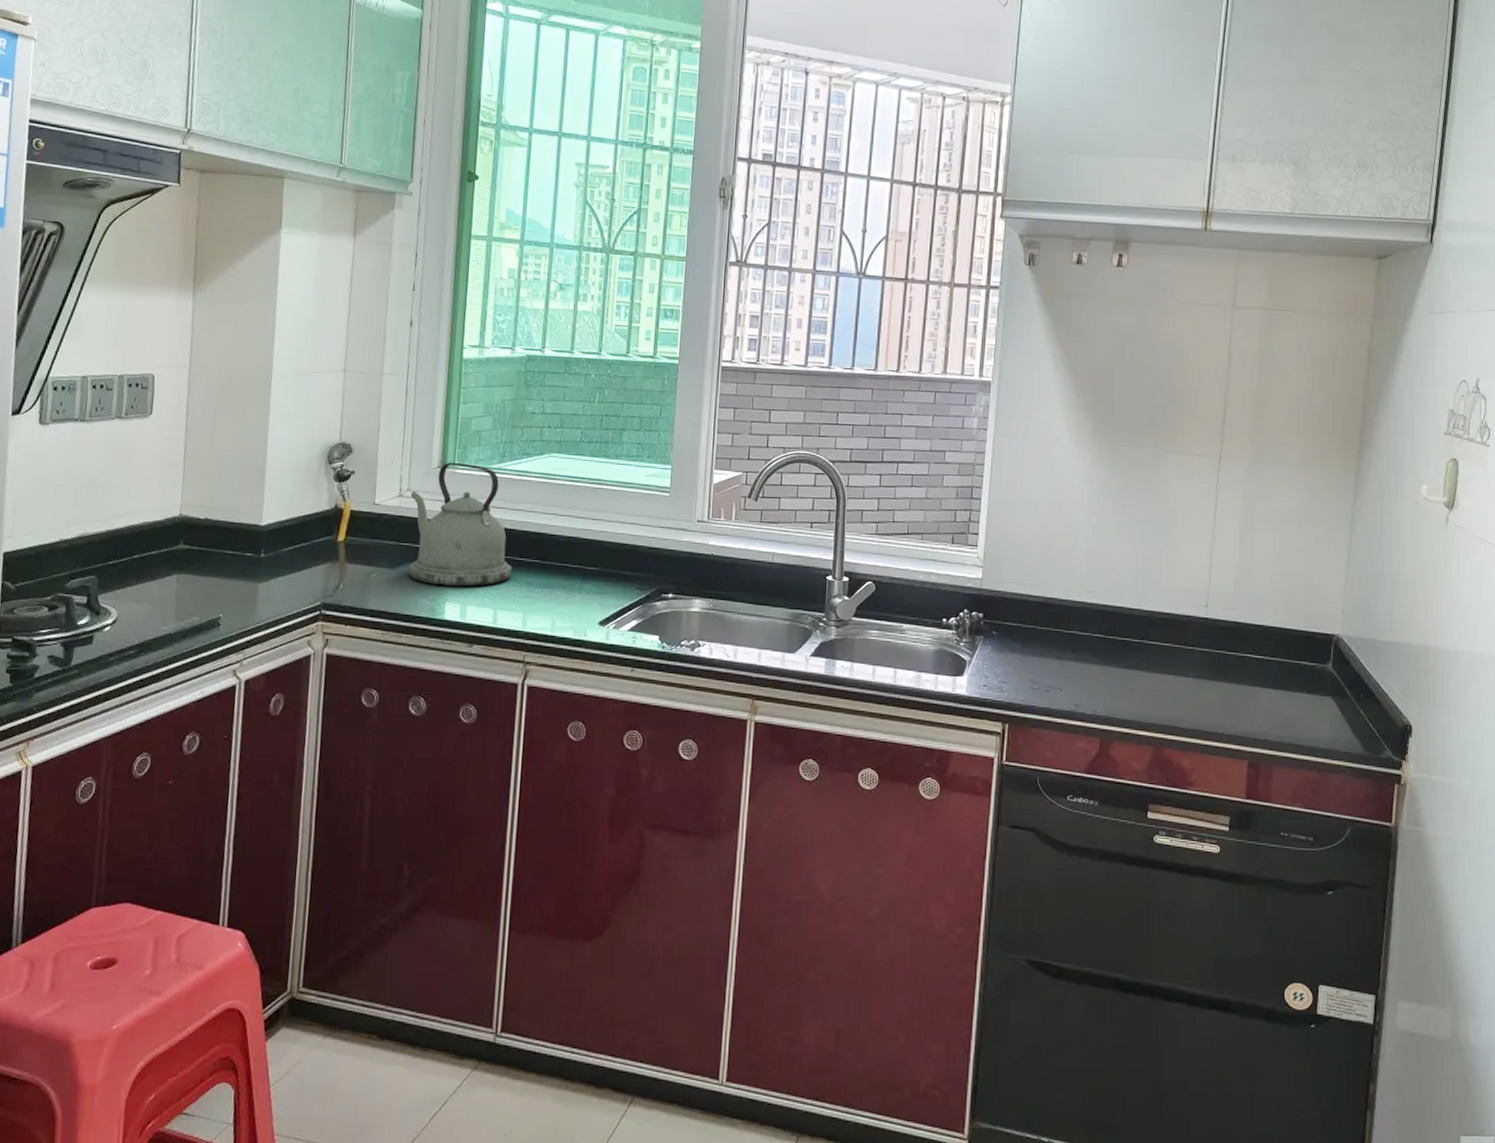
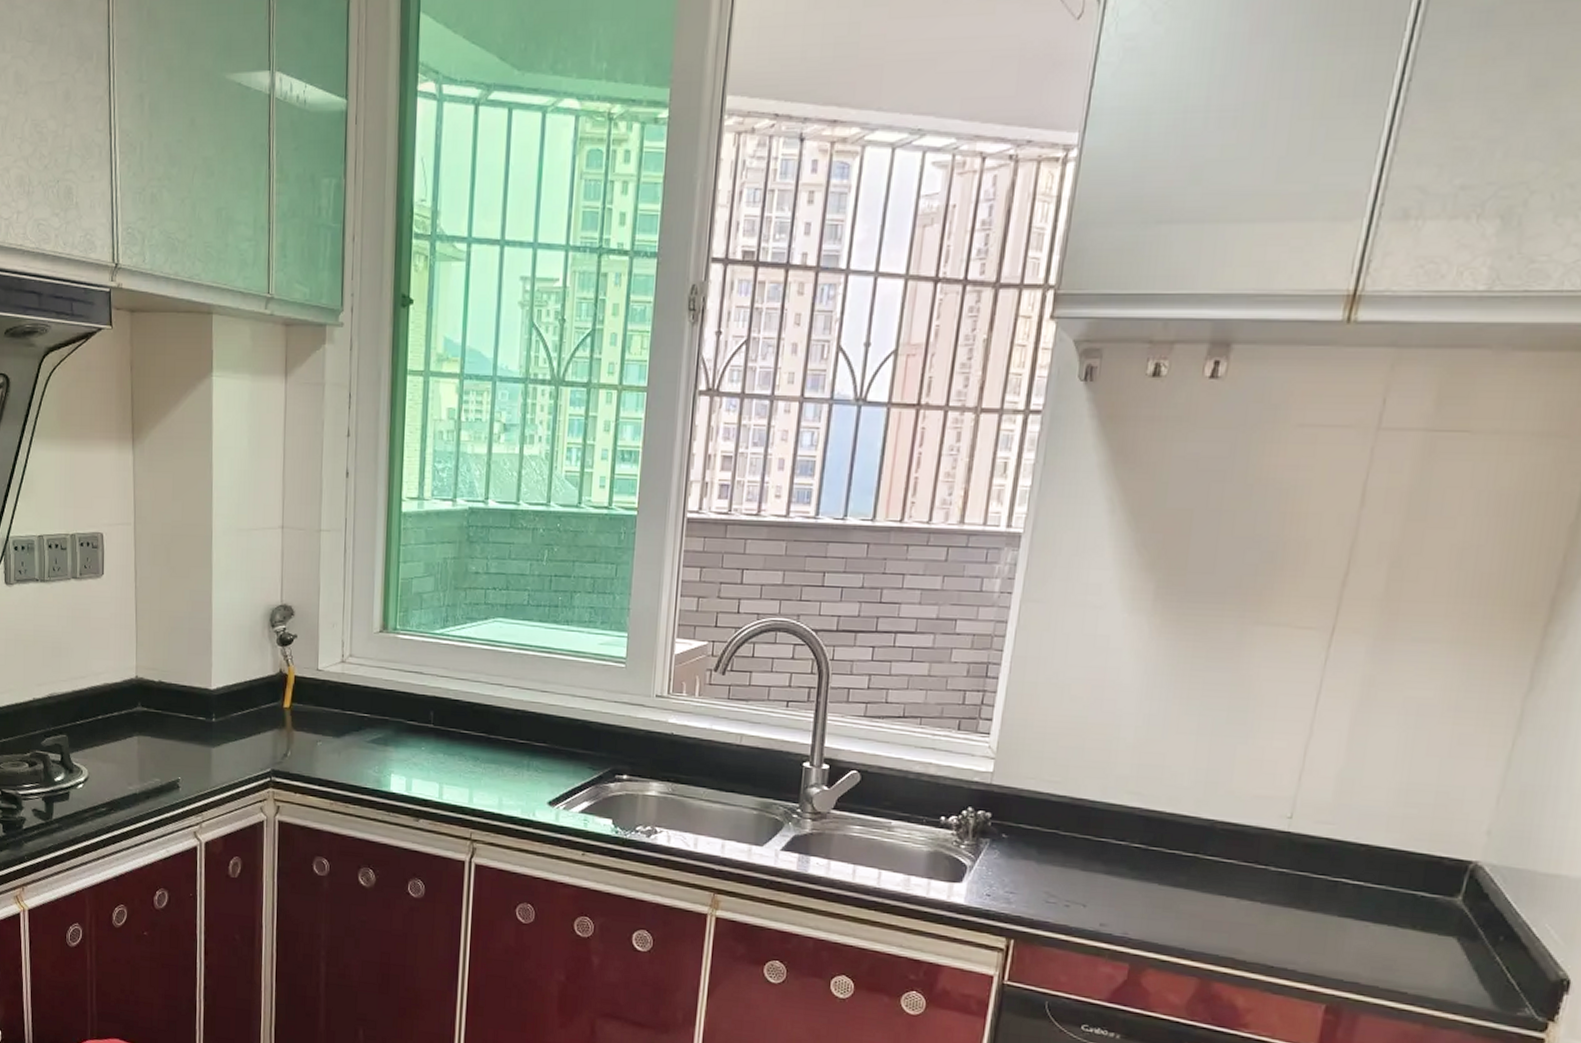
kettle: present [408,462,512,587] -> none [353,626,458,759]

